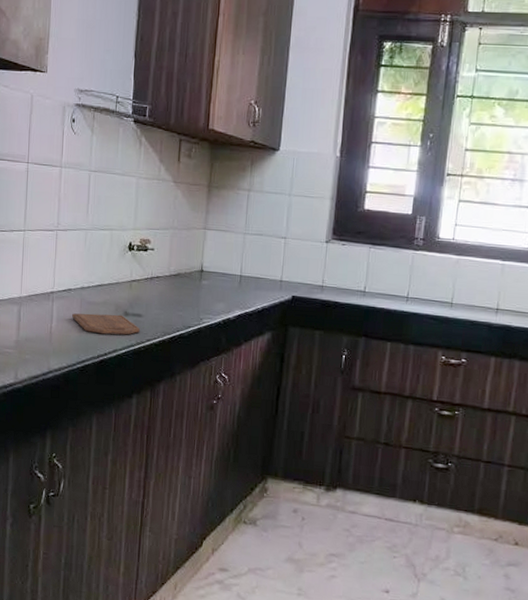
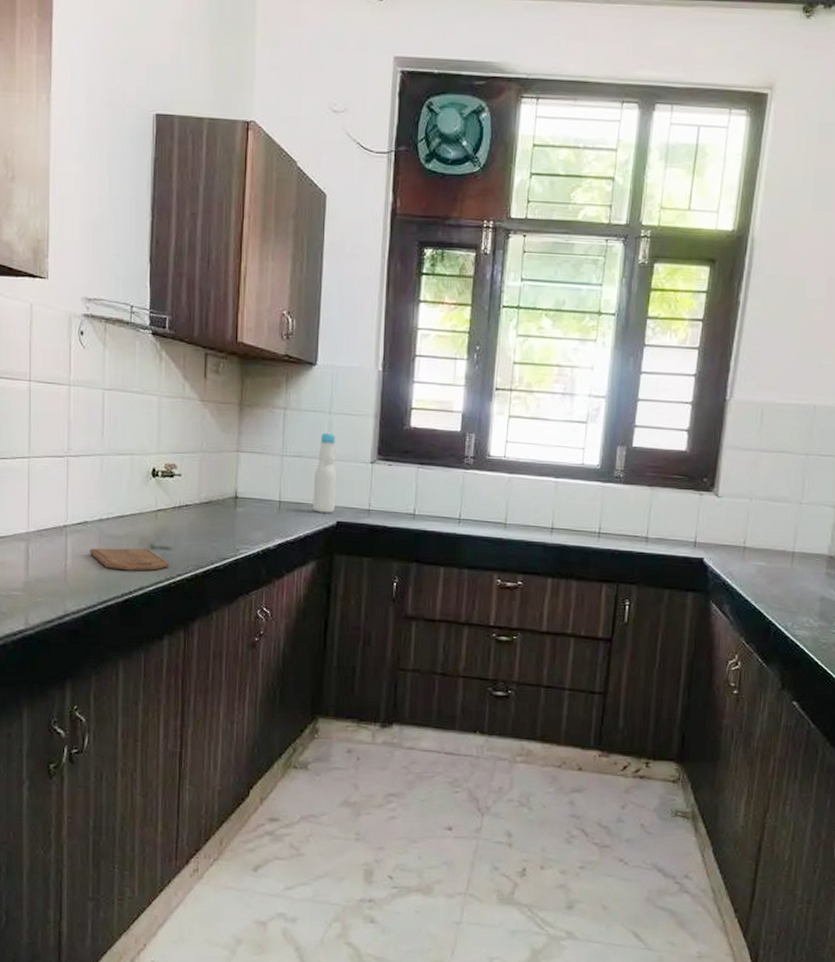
bottle: none [270,212,294,288] -> present [312,431,337,513]

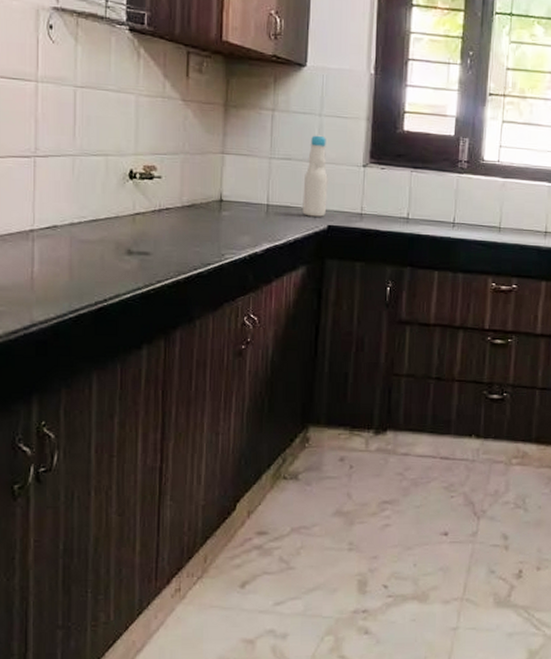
cutting board: present [90,548,170,571] -> none [60,253,149,278]

